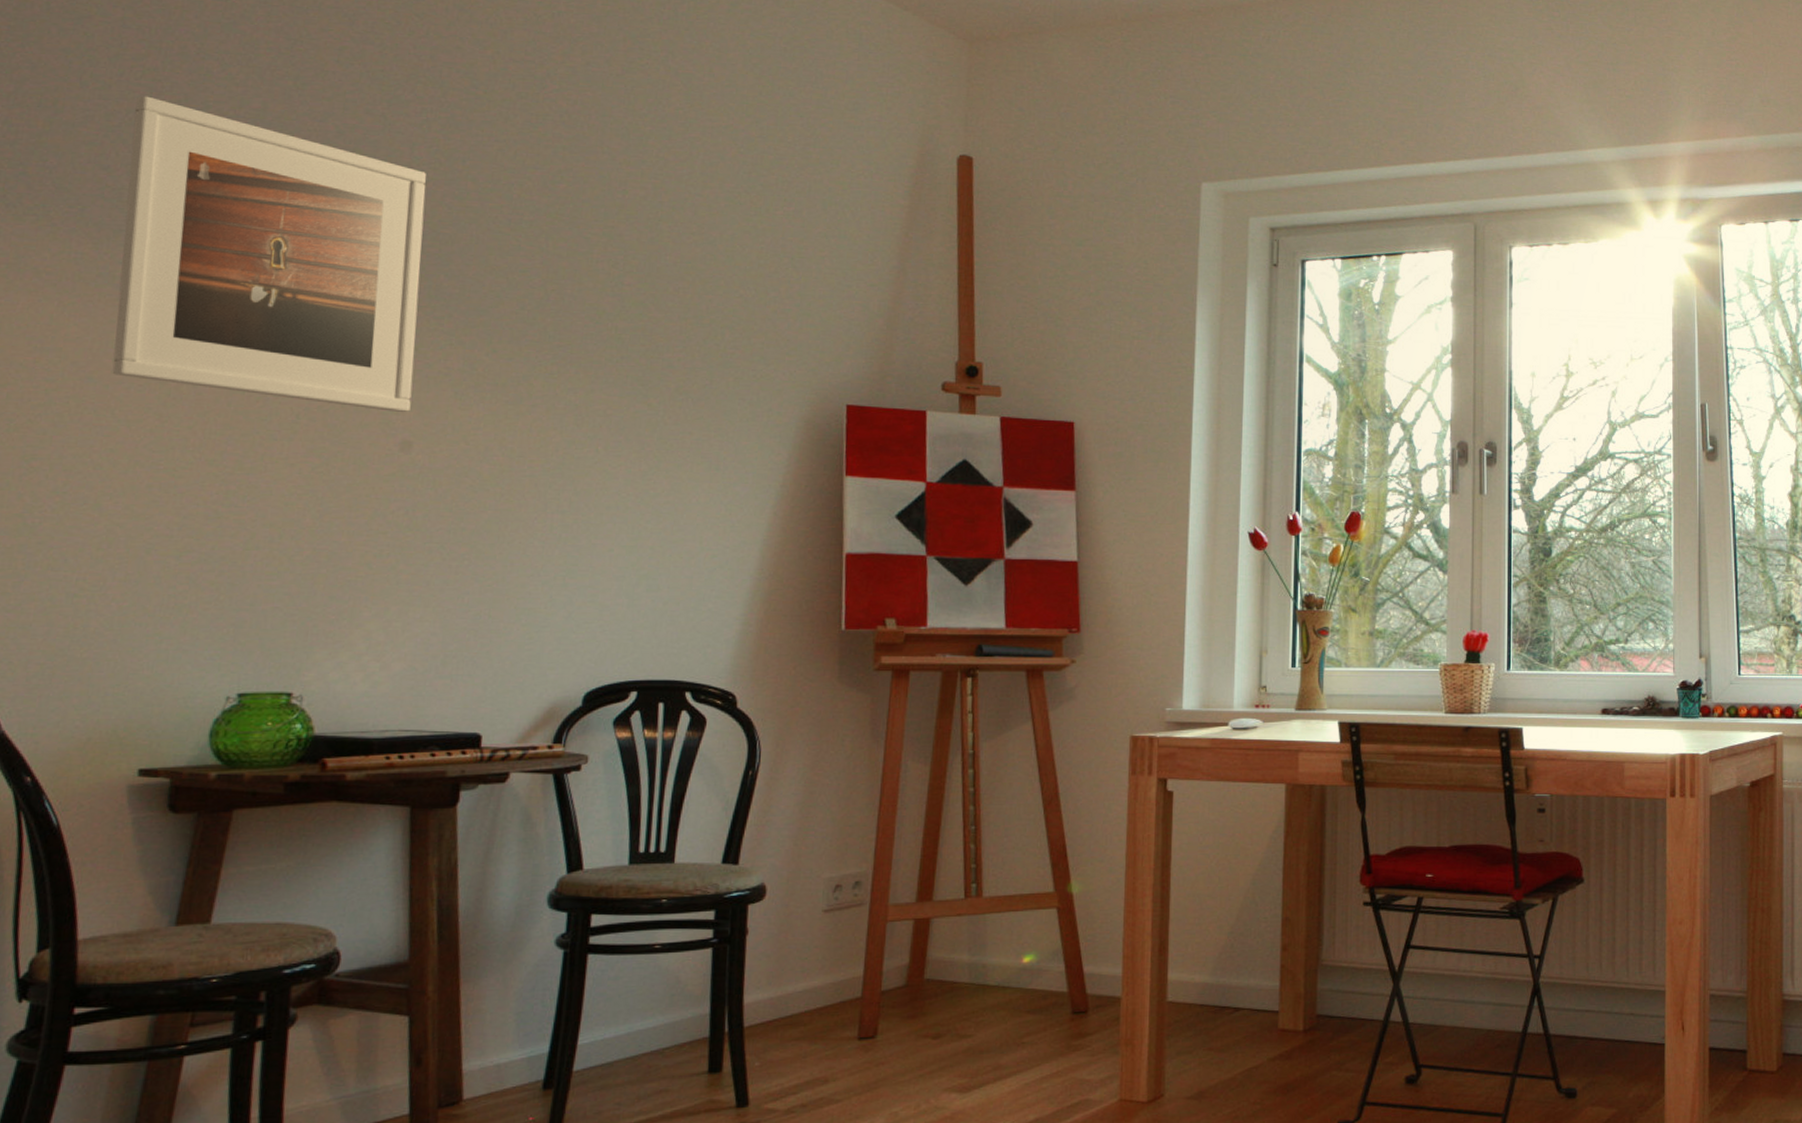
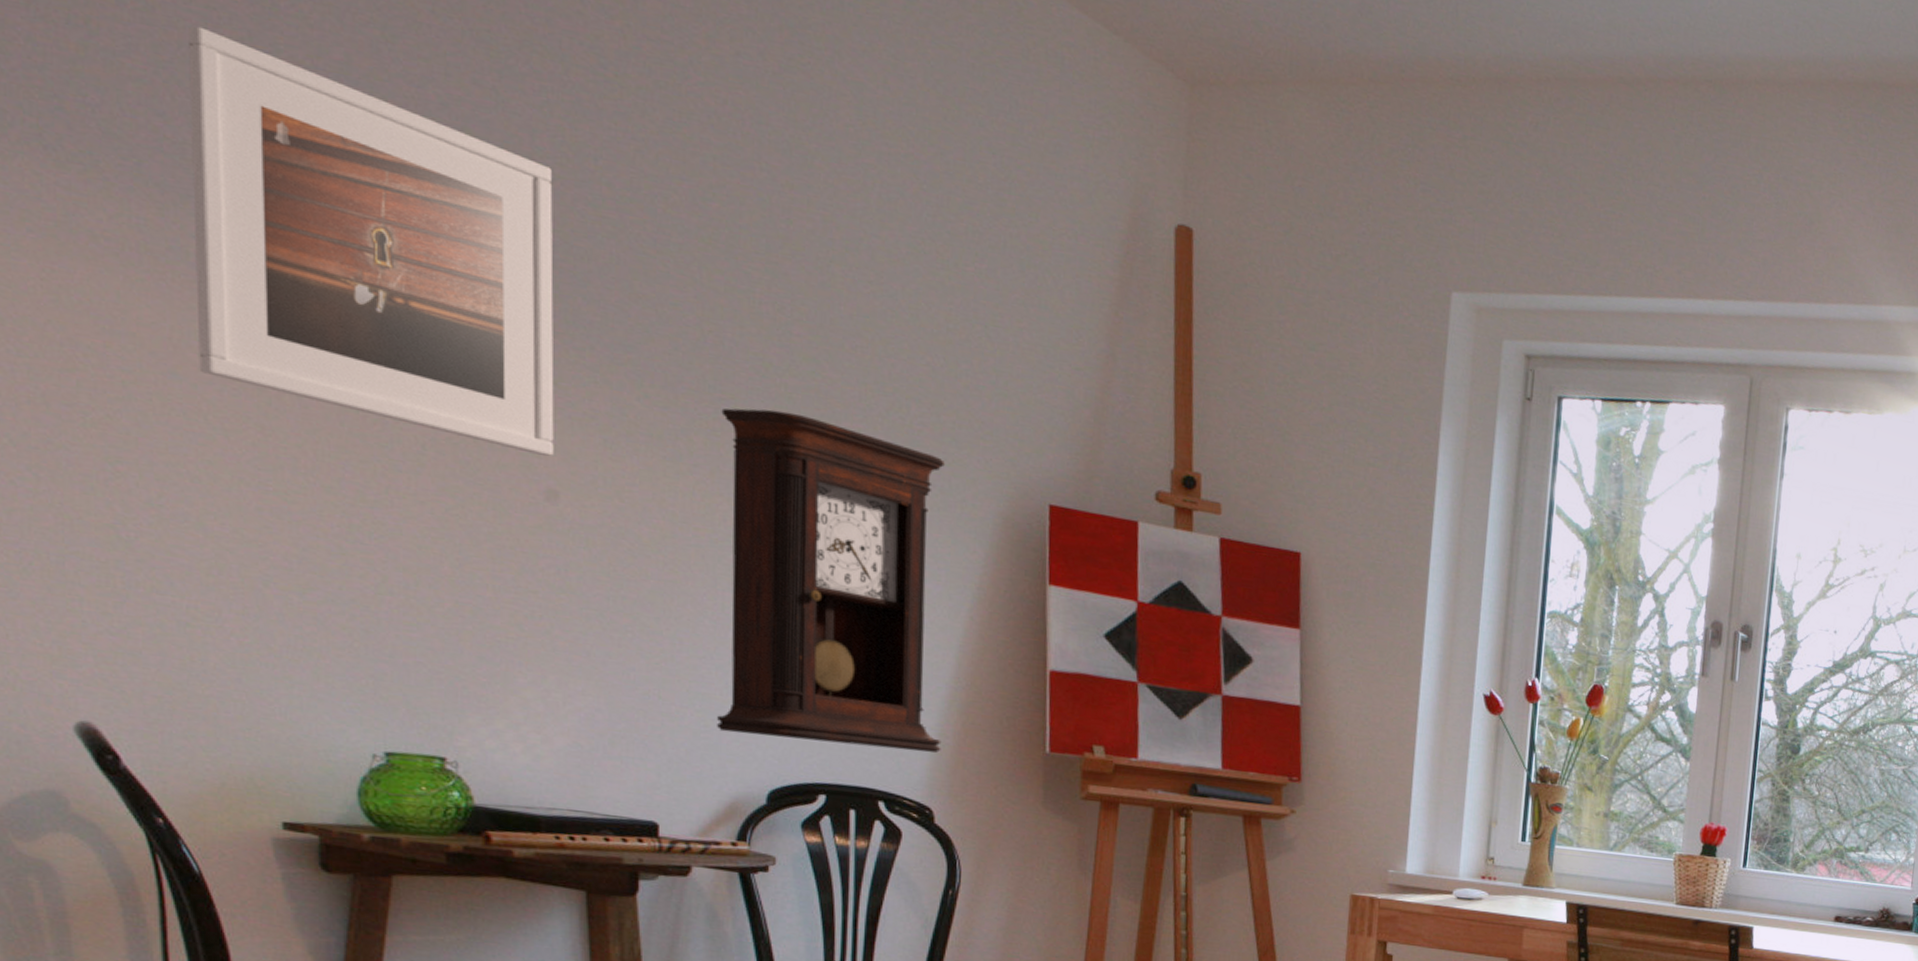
pendulum clock: none [540,350,755,642] -> present [717,408,946,754]

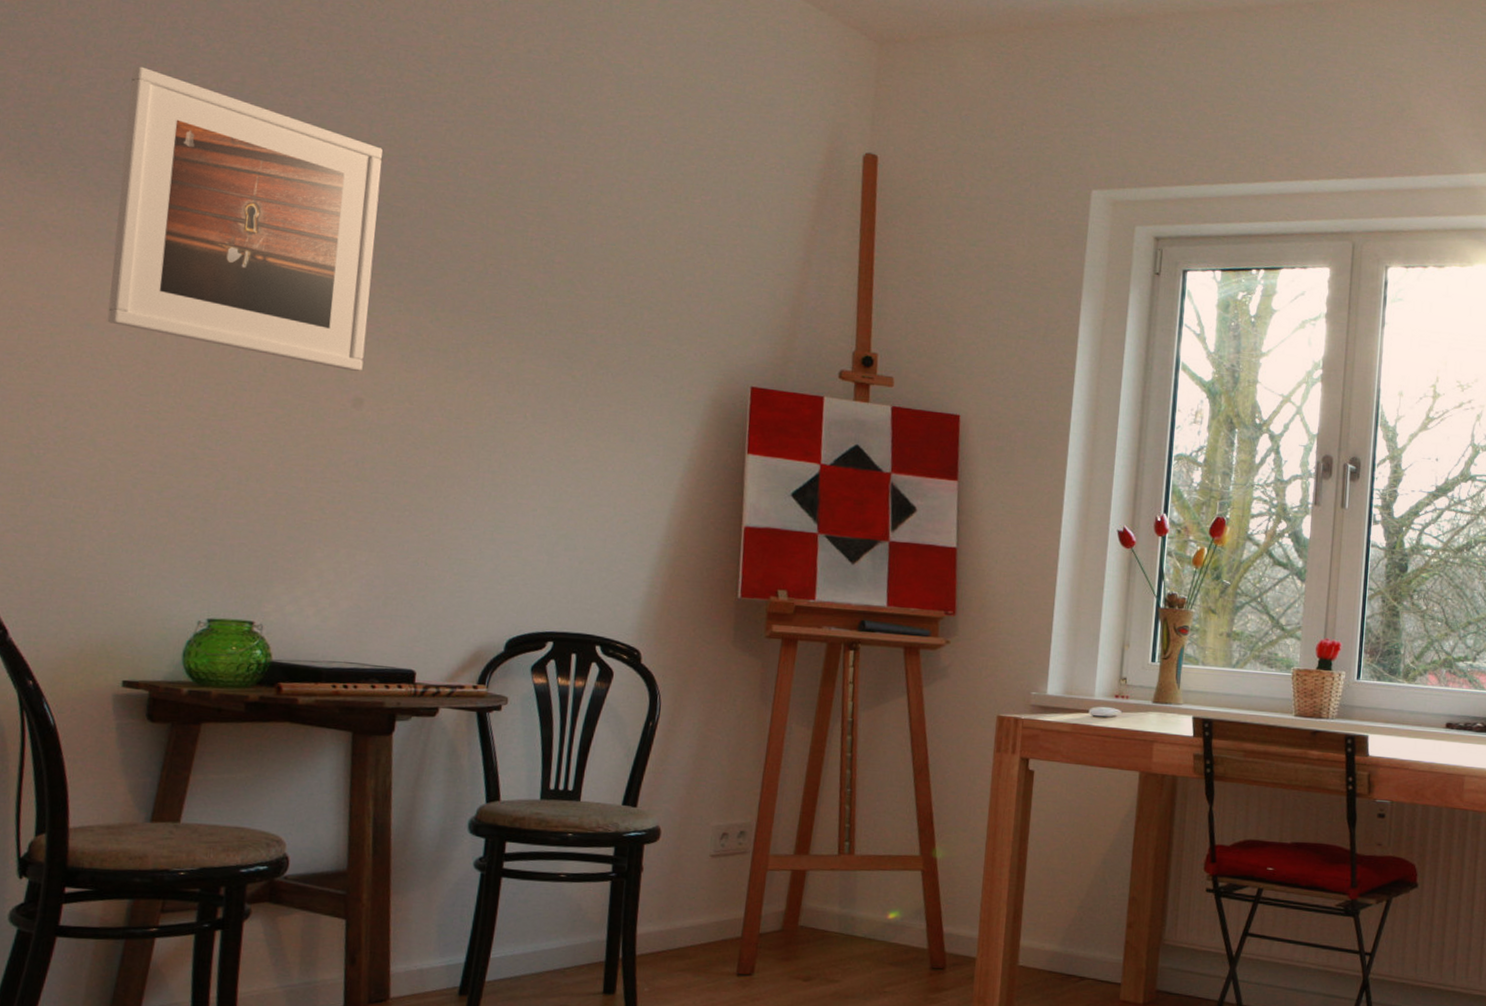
pendulum clock: present [717,408,946,754] -> none [470,323,669,603]

